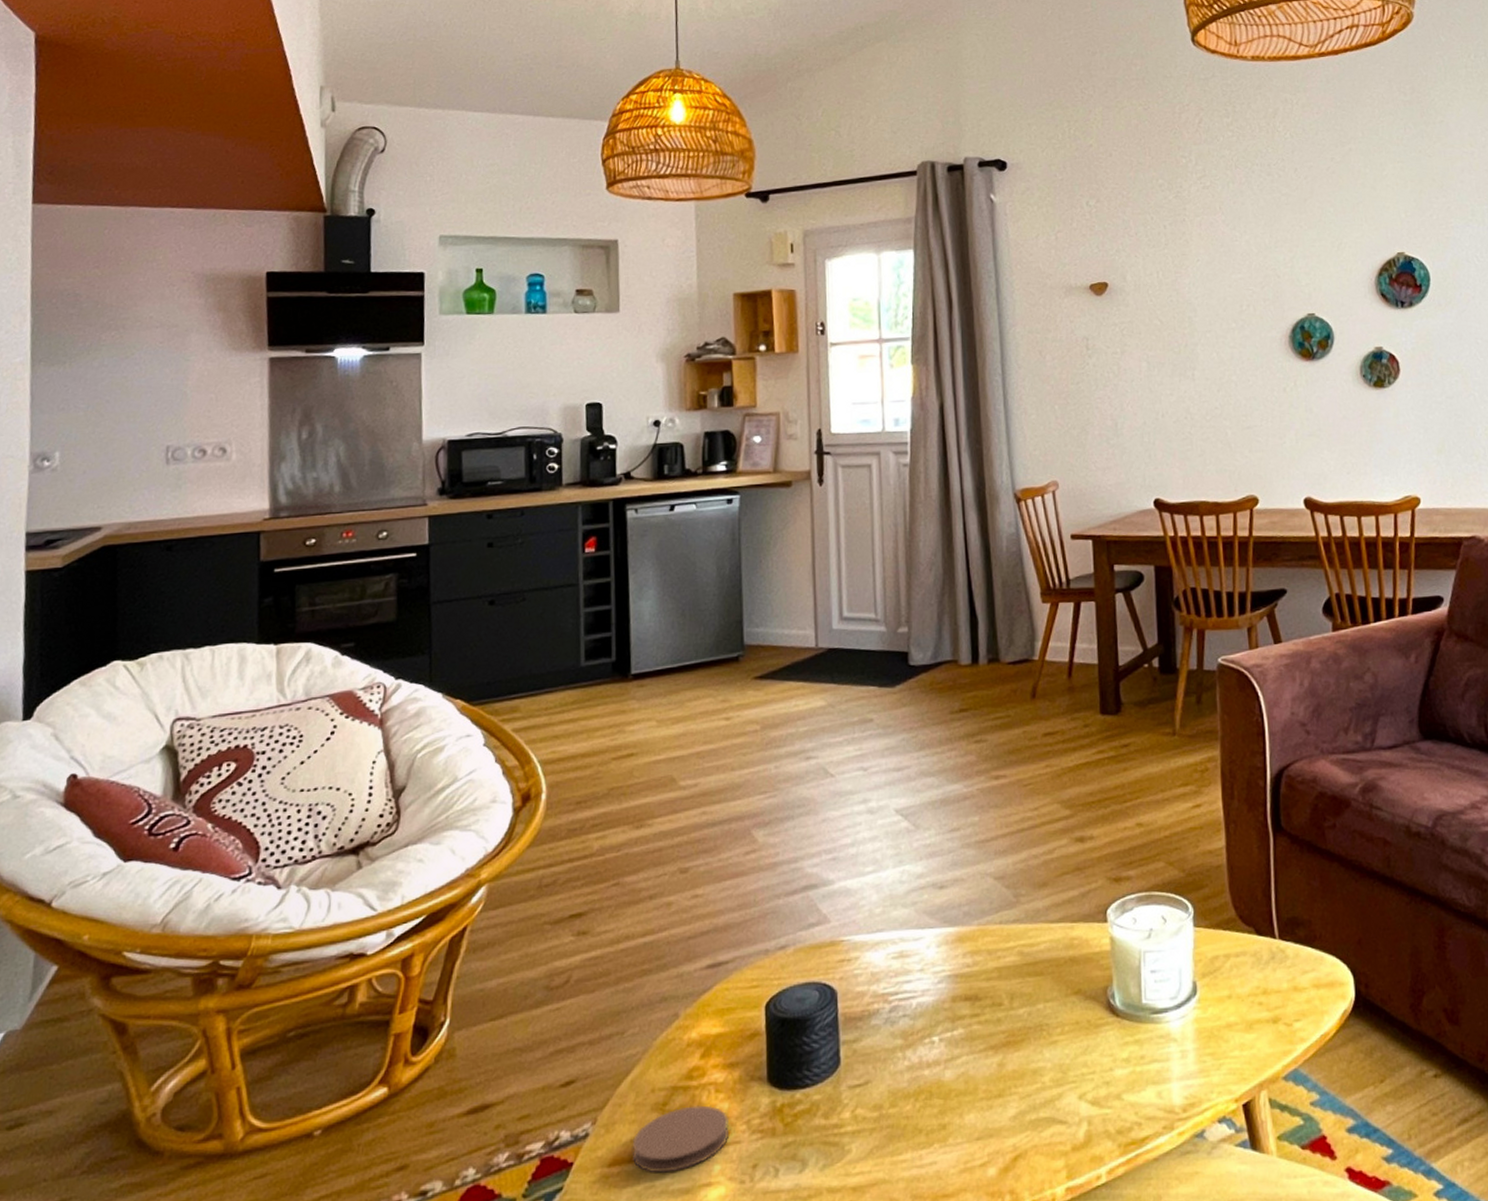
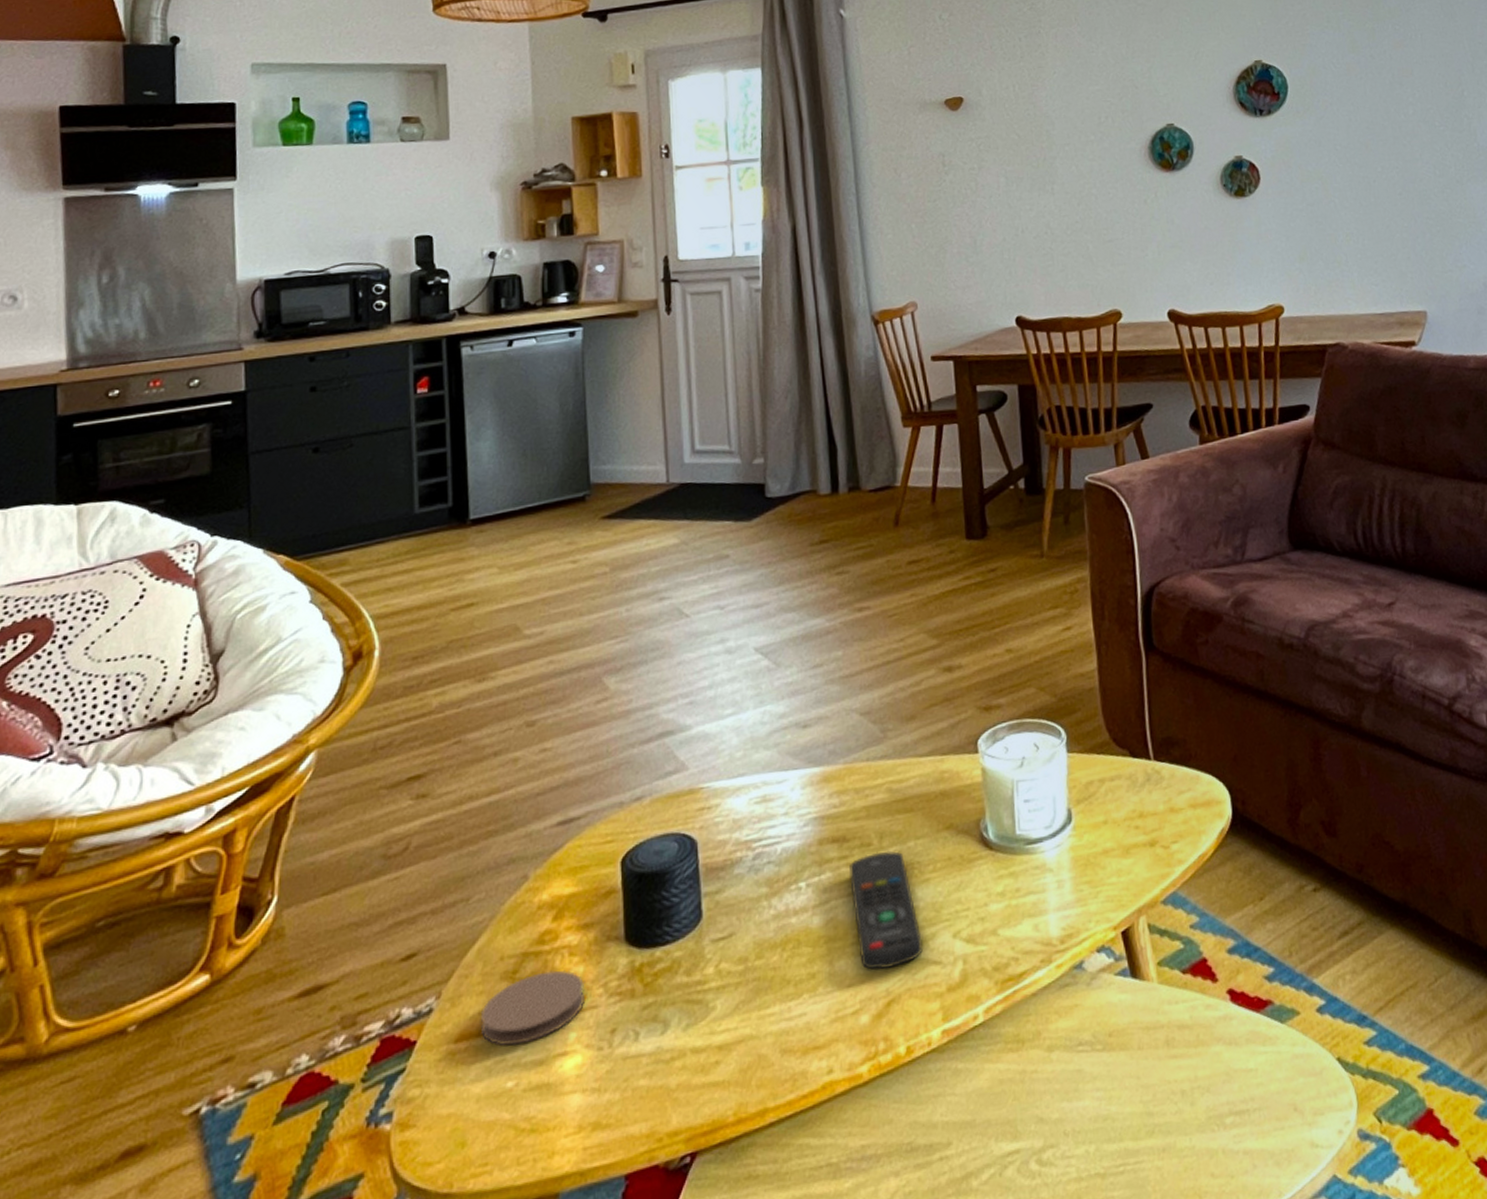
remote control: none [981,1011,1049,1125] -> present [849,850,923,970]

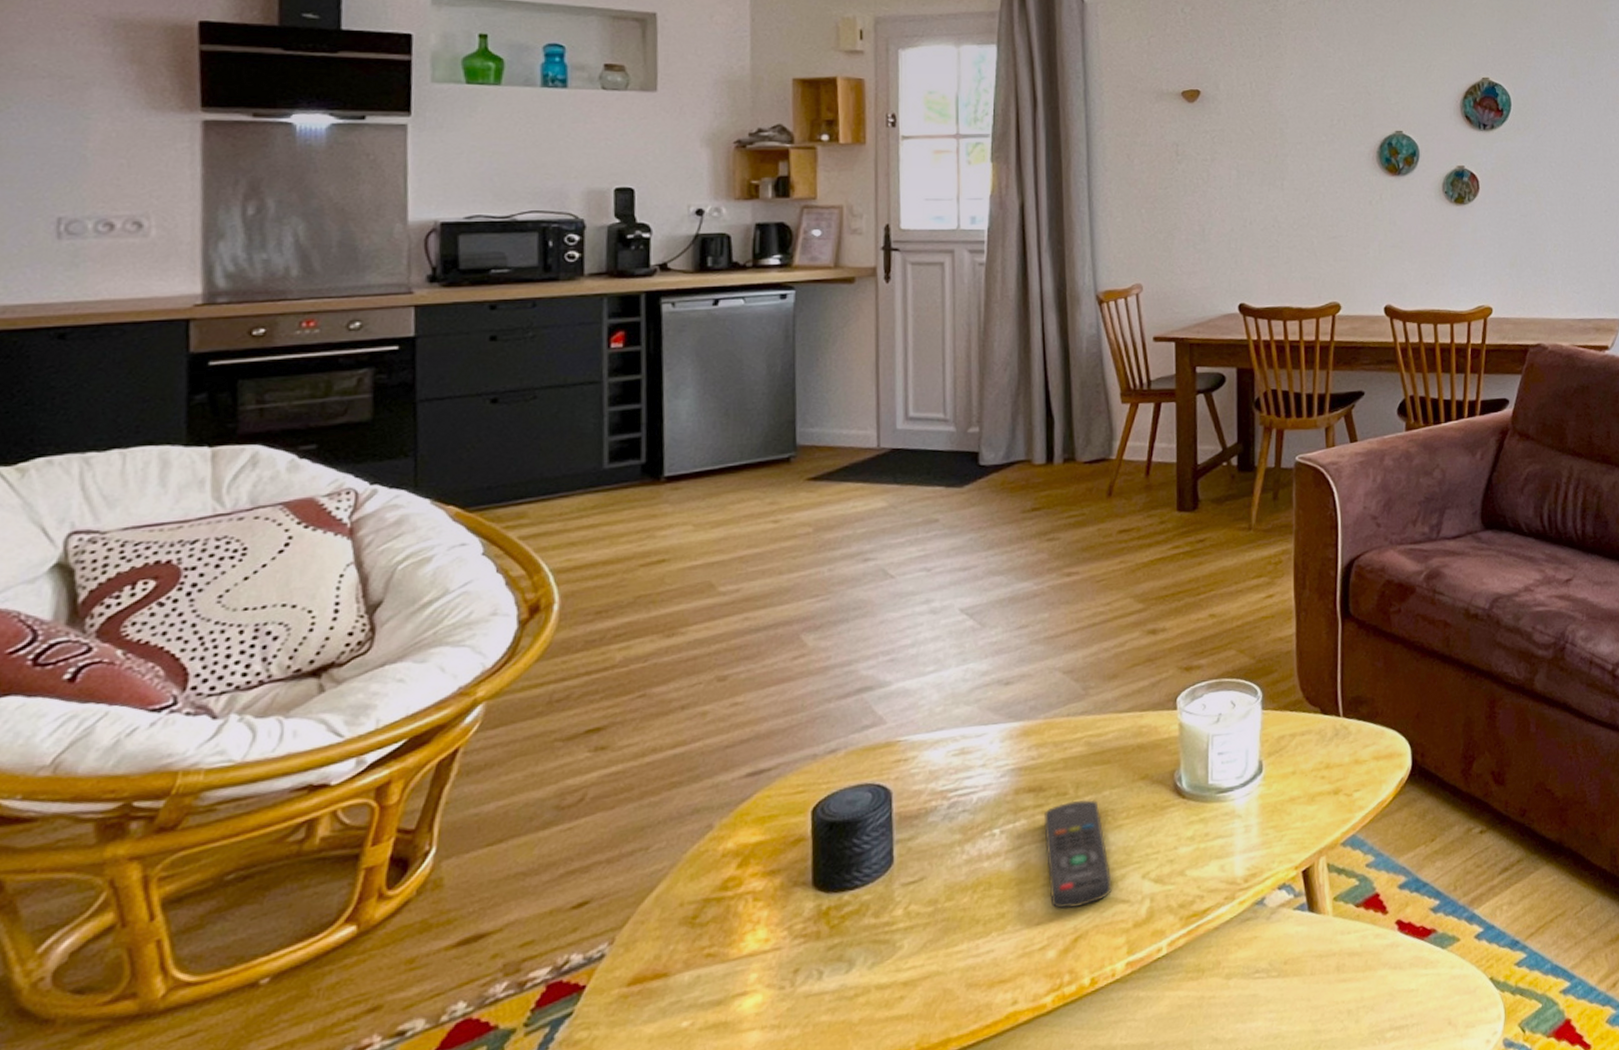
coaster: present [480,970,585,1047] -> none [656,915,769,988]

